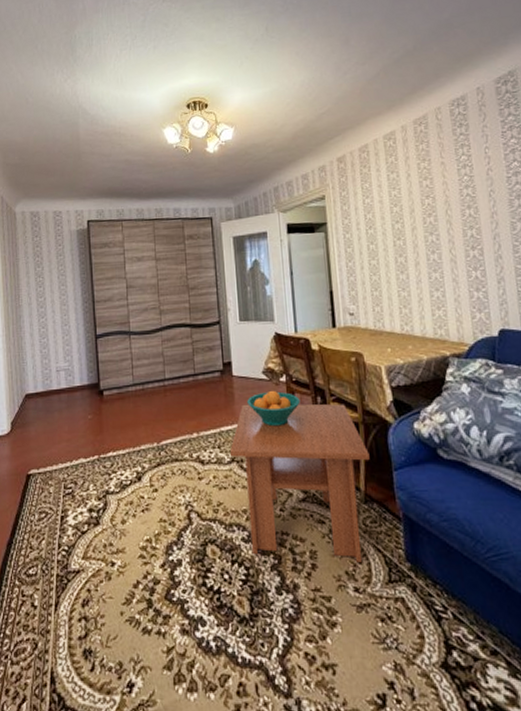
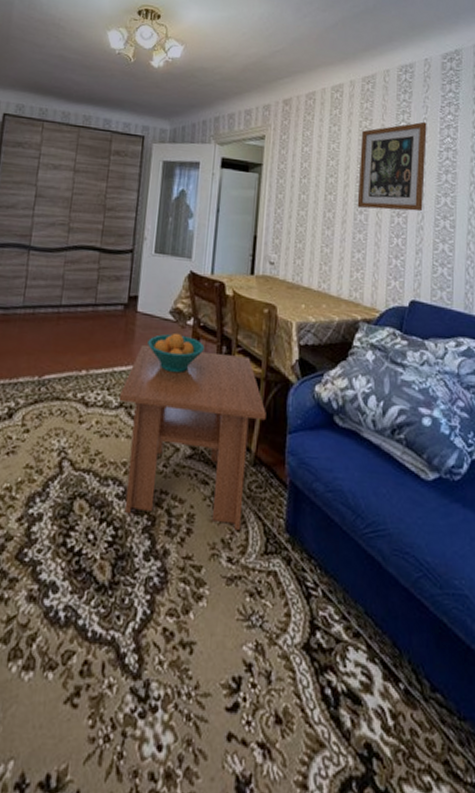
wall art: none [421,151,499,248] -> present [357,121,427,212]

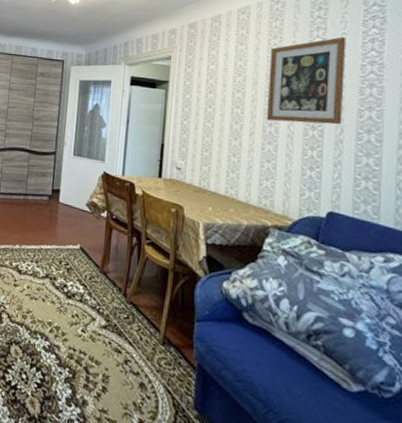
coffee table: present [119,344,266,530] -> none [46,229,175,398]
fruit bowl: present [147,332,205,374] -> none [68,222,117,256]

